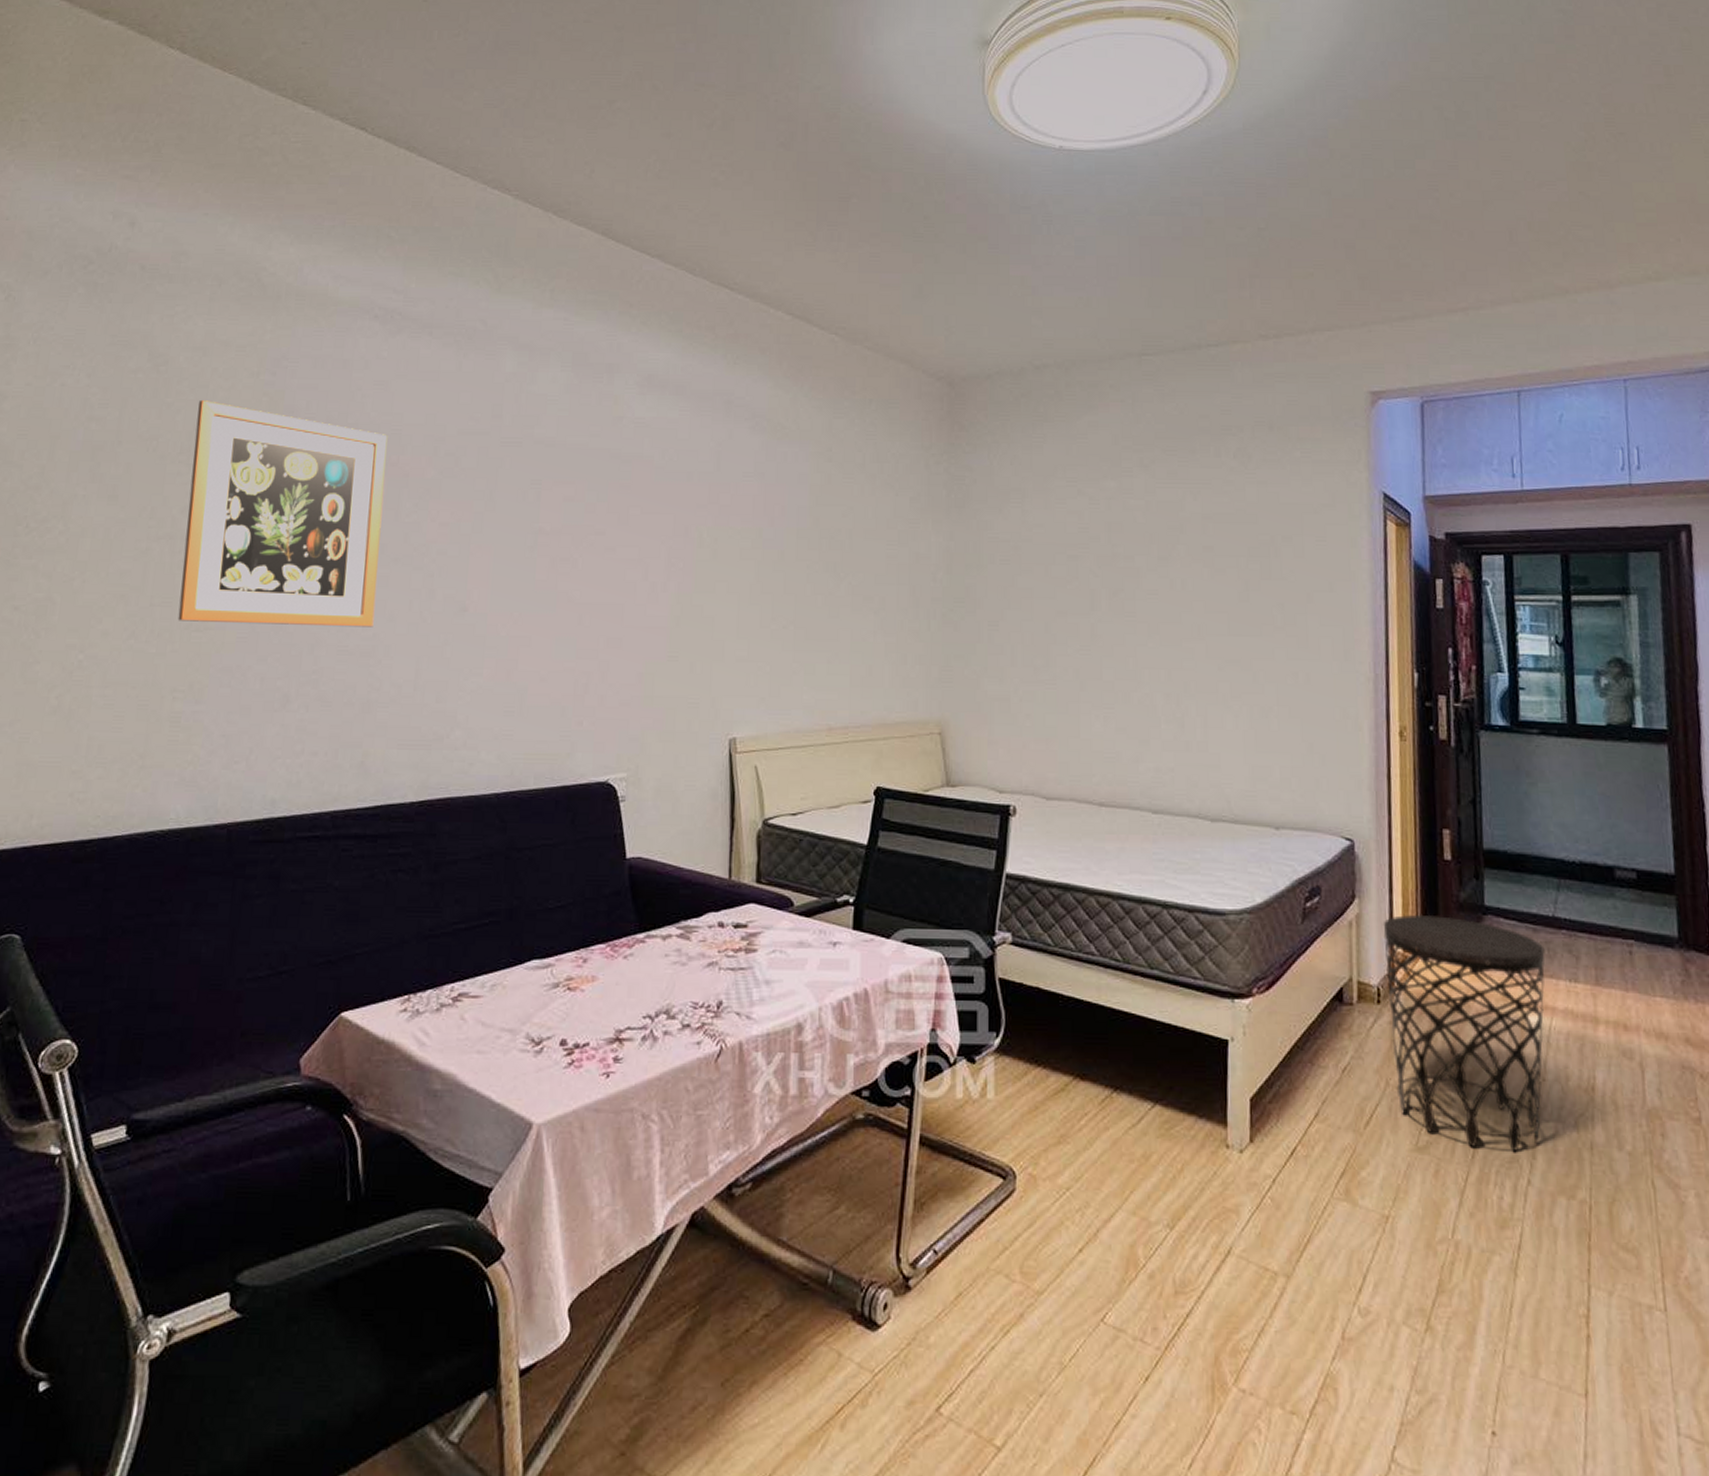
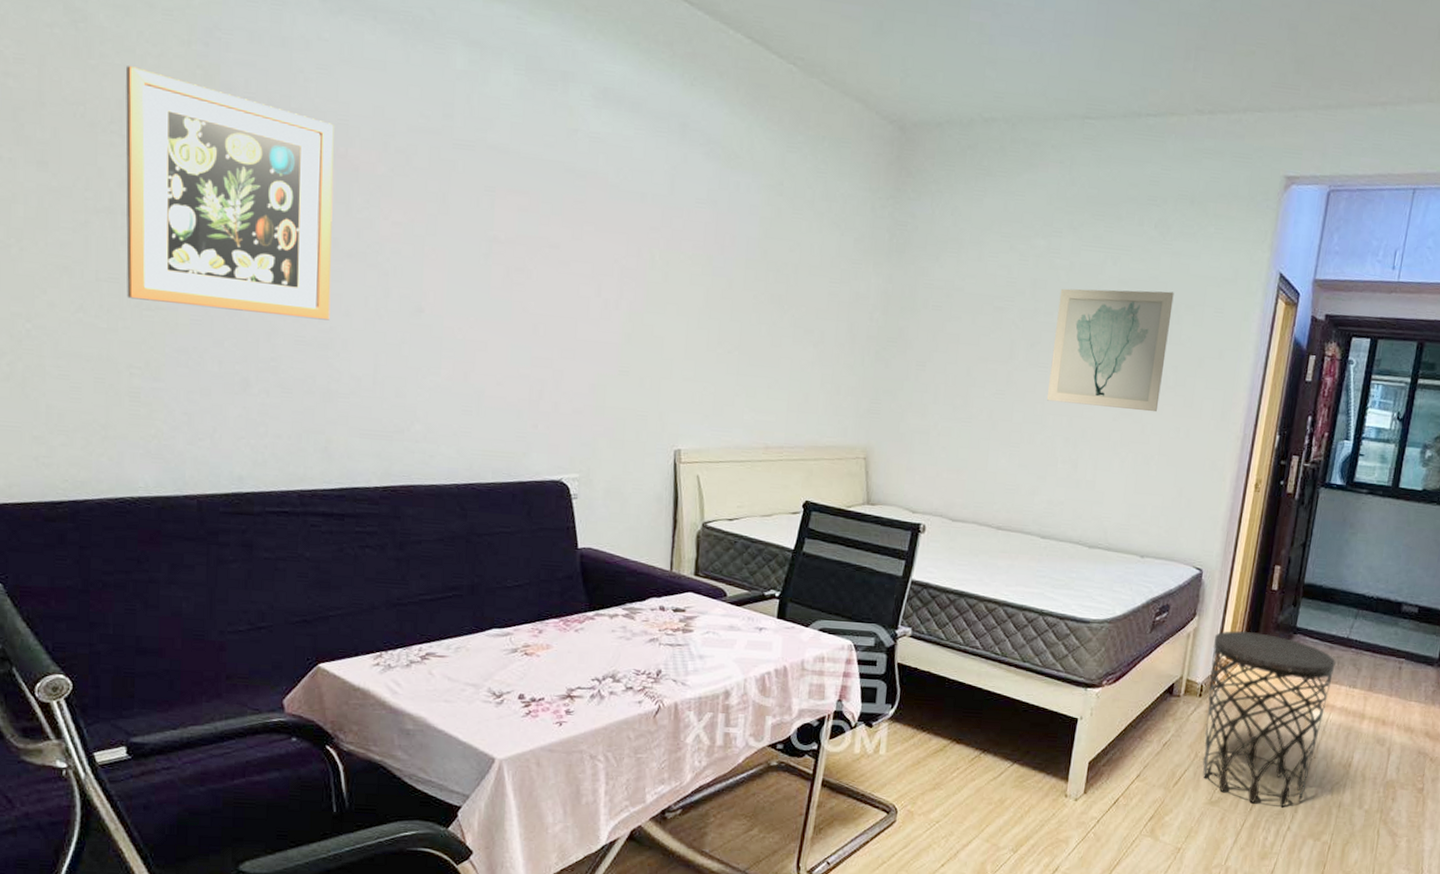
wall art: none [1138,523,1269,657] -> present [1046,288,1174,412]

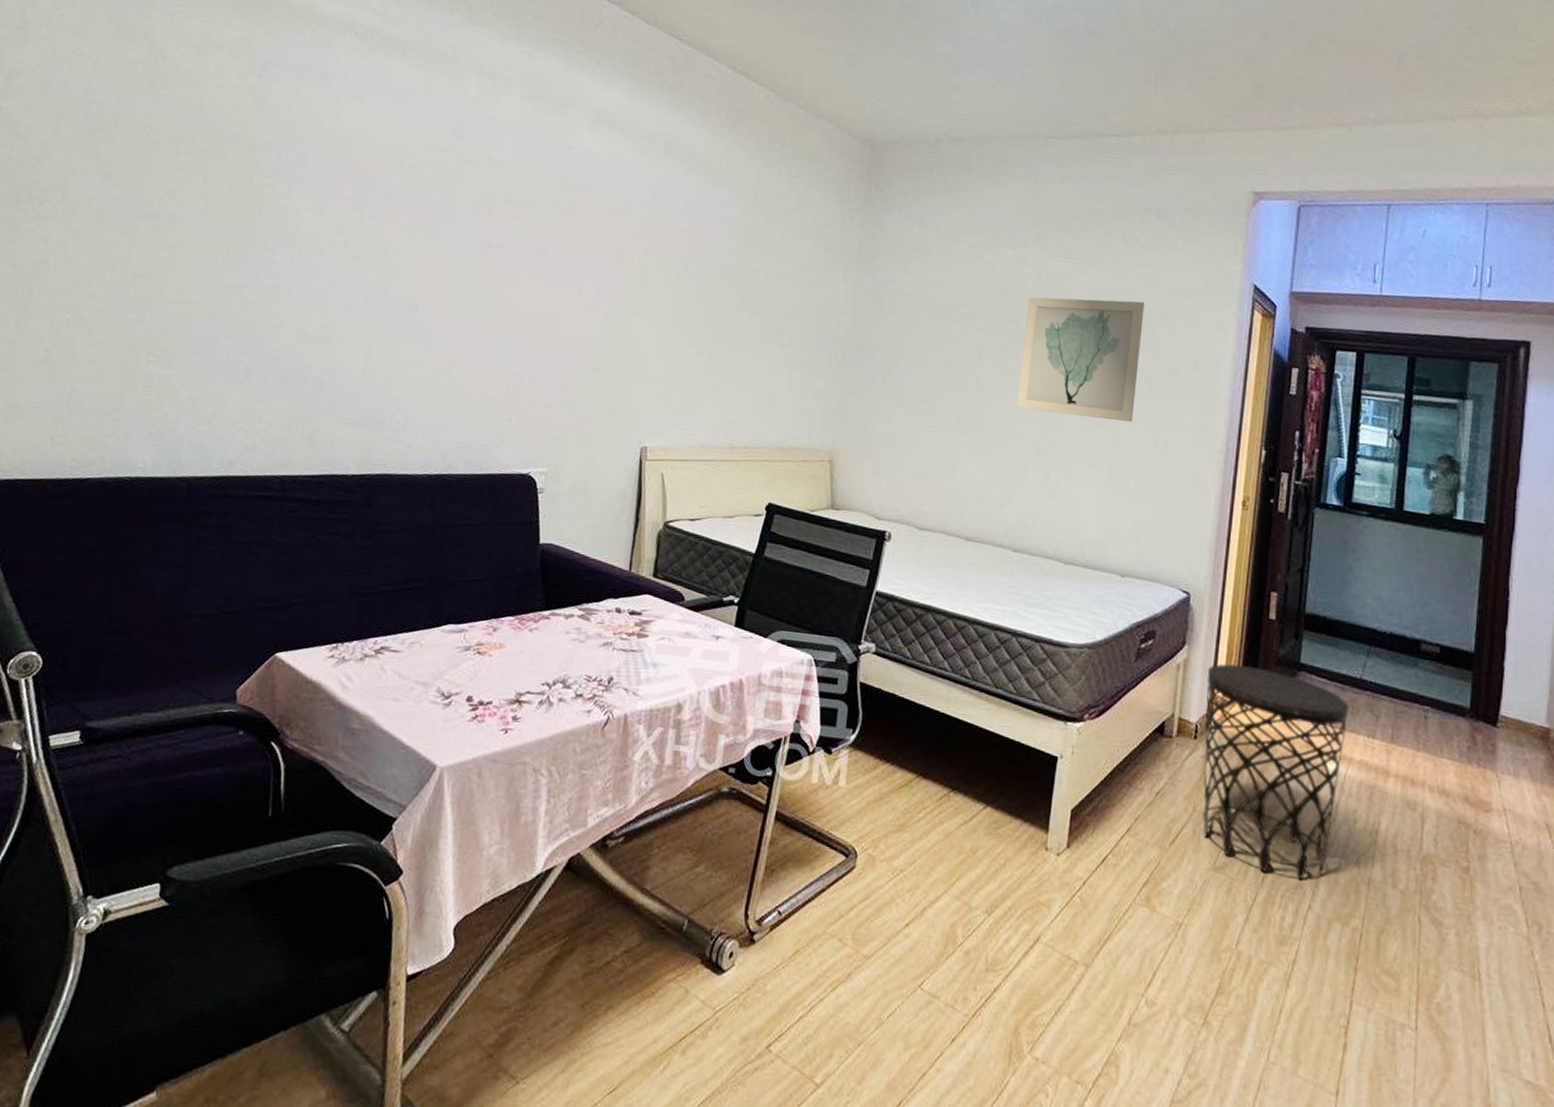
wall art: present [125,66,334,321] -> none [157,95,359,316]

